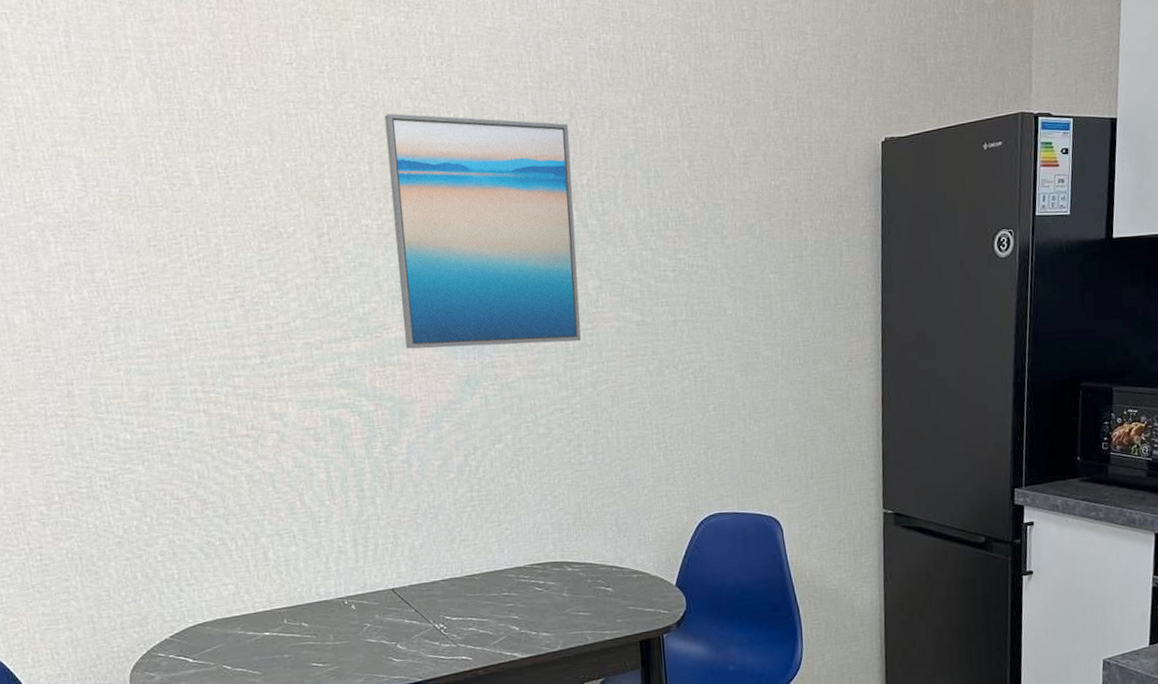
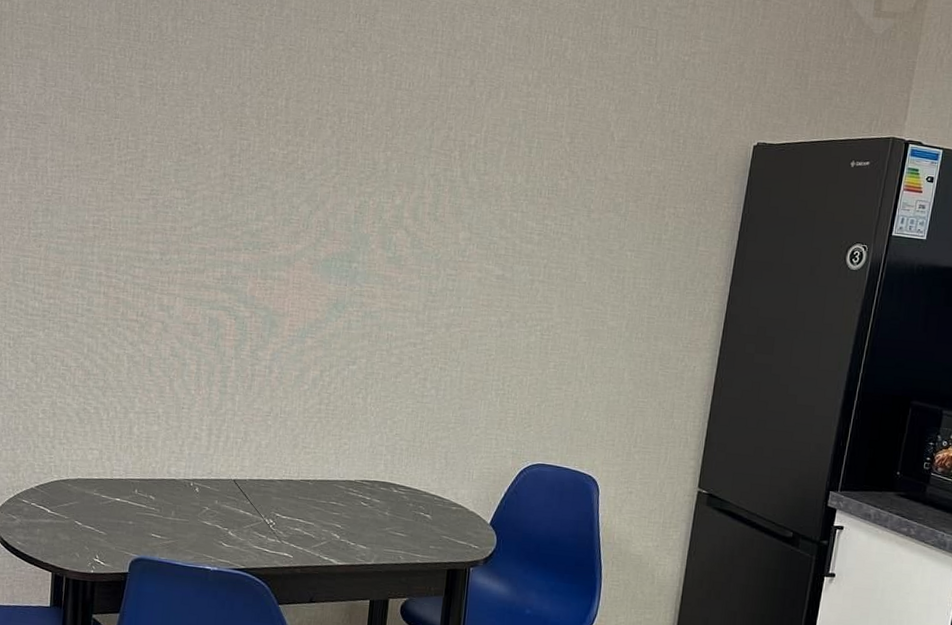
wall art: present [384,113,581,349] -> none [287,59,468,284]

